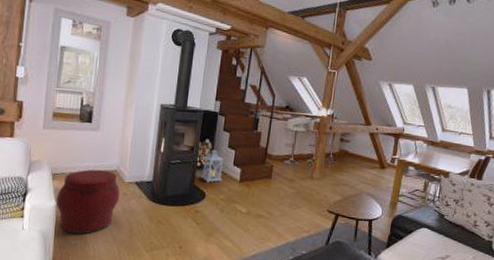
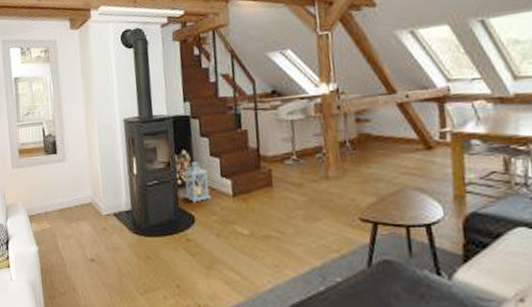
ottoman: present [56,169,120,235] -> none [37,204,101,282]

